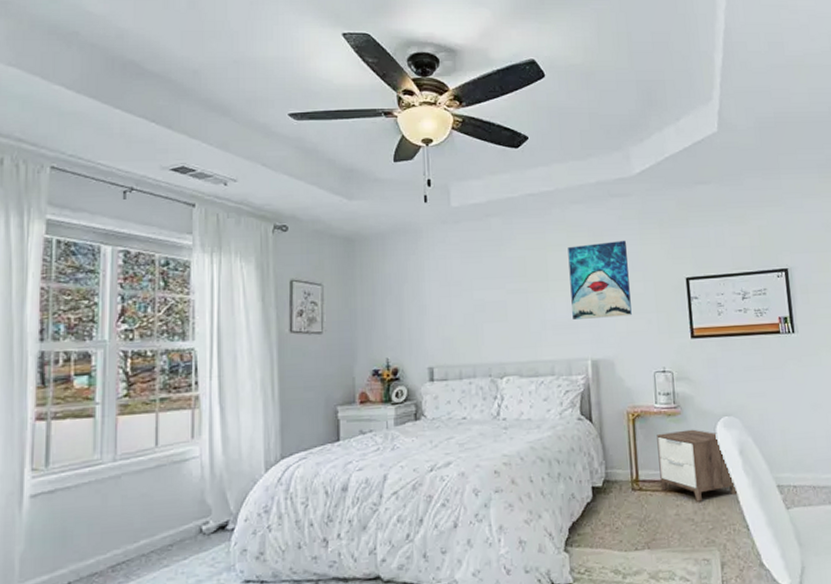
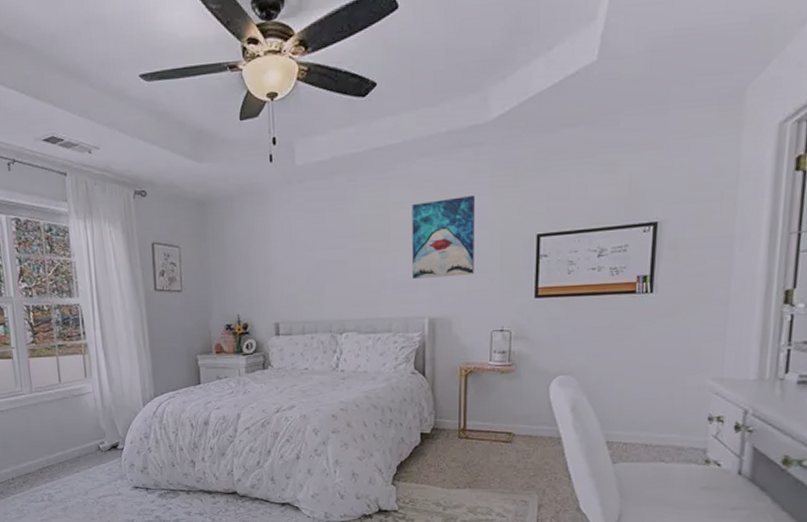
nightstand: present [657,429,737,502] -> none [487,386,563,452]

